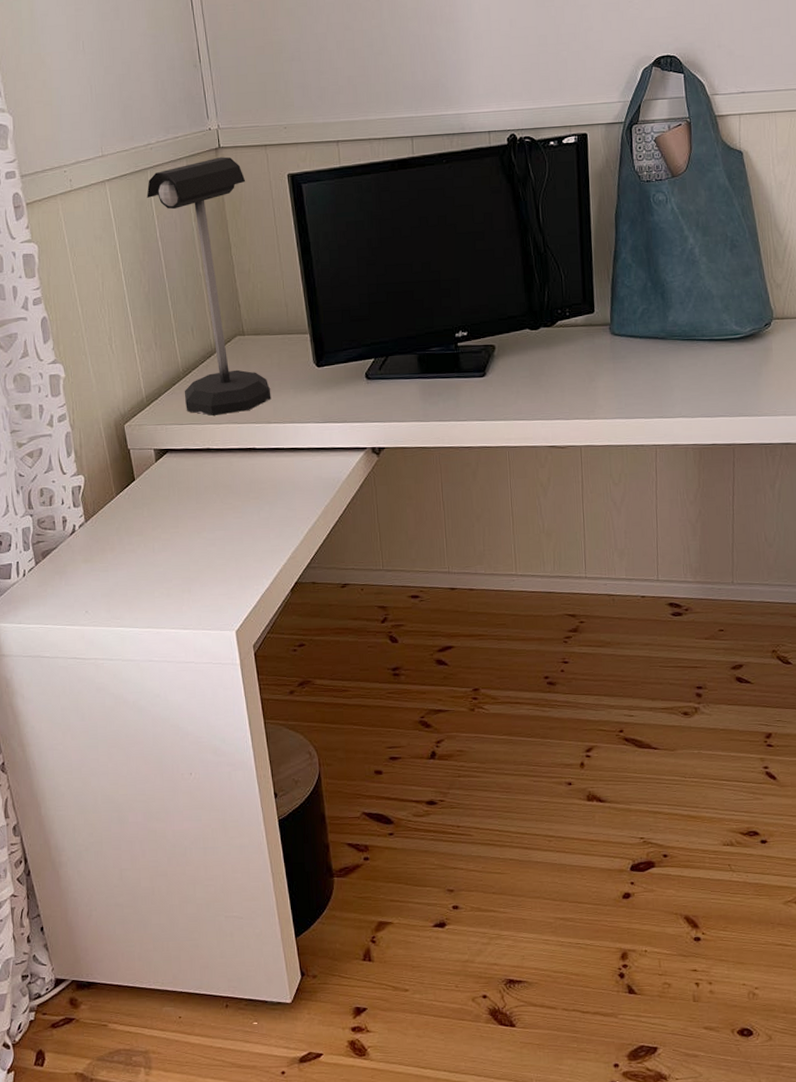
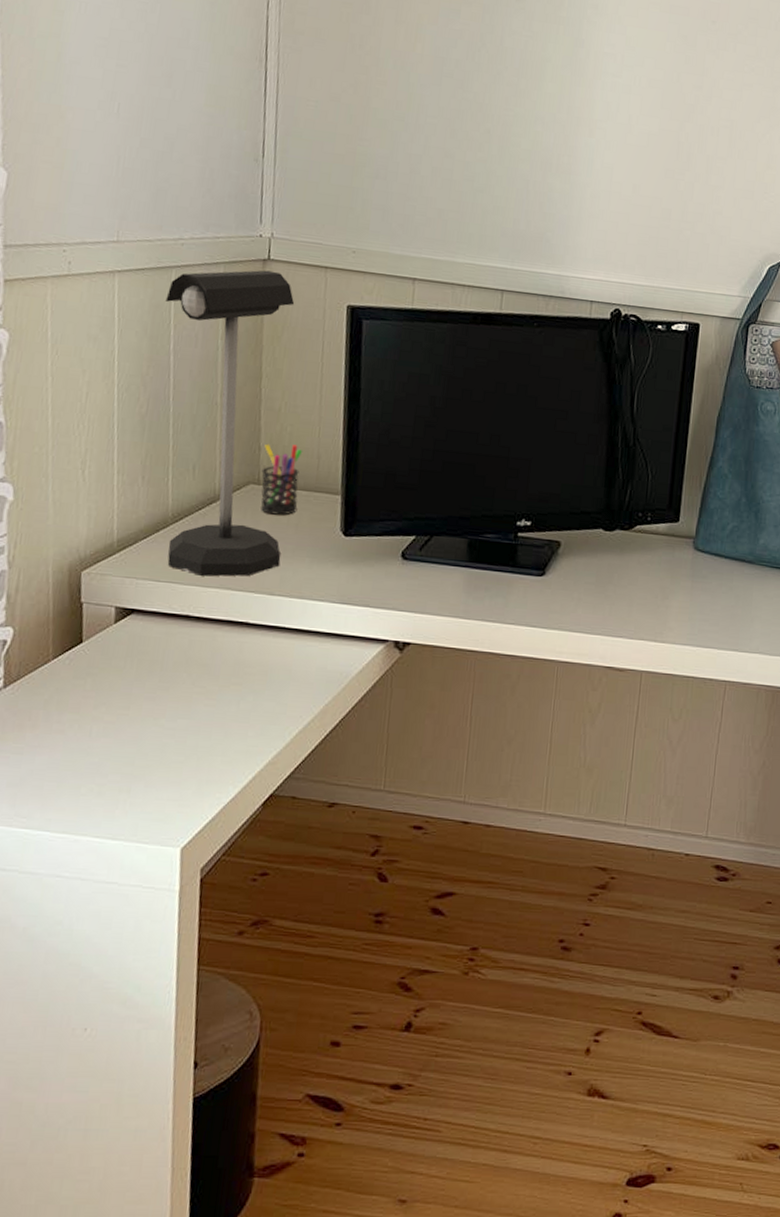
pen holder: none [243,298,277,358] -> present [261,443,303,515]

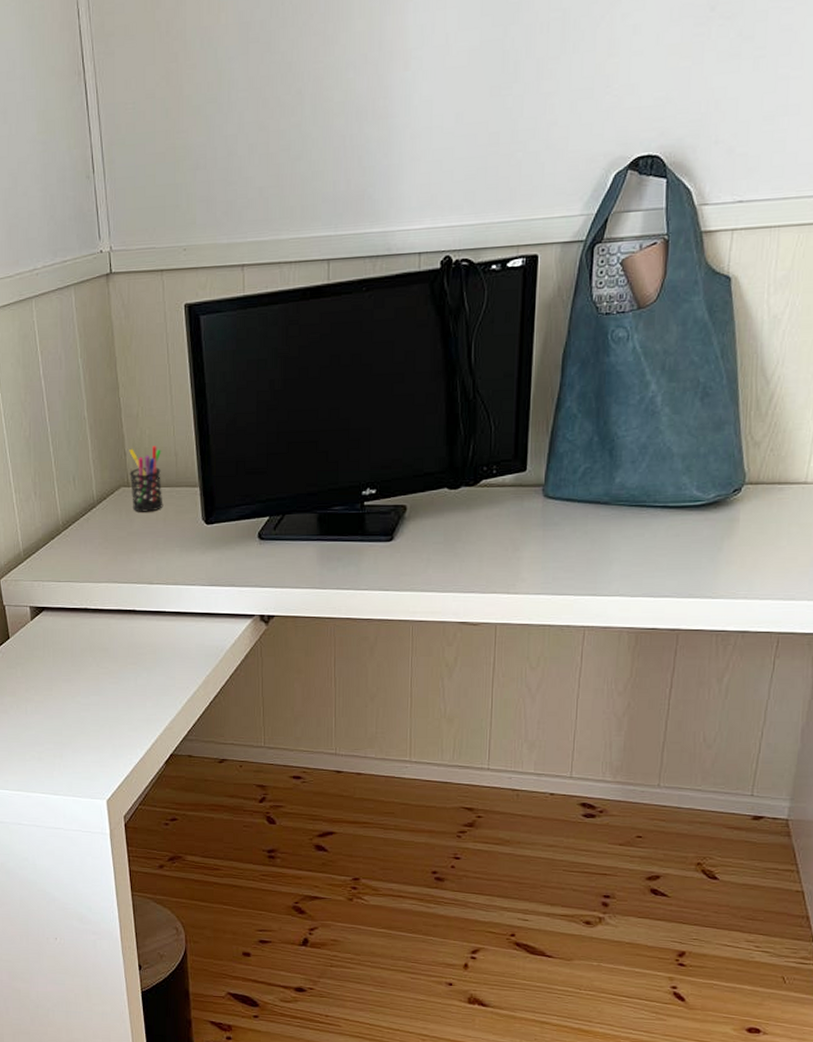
desk lamp: present [165,270,295,577] -> none [30,283,155,573]

